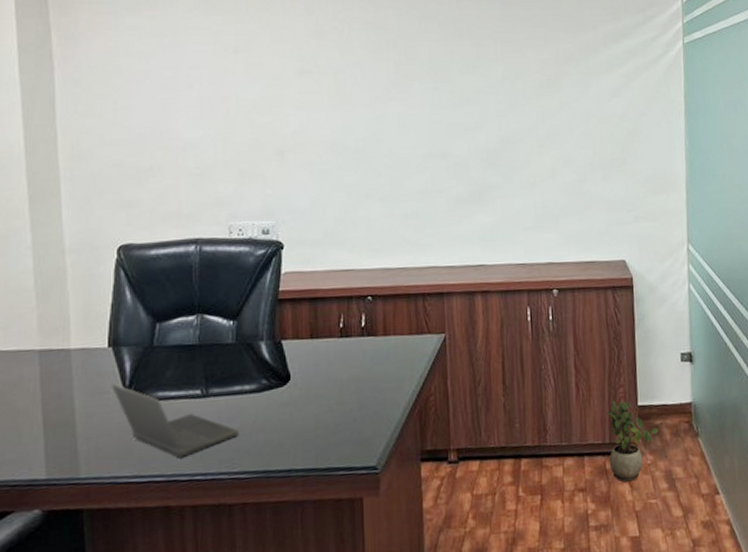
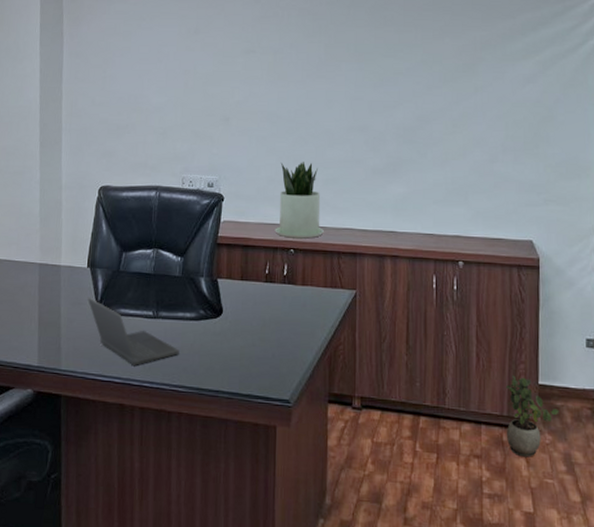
planter: none [348,196,405,284] -> present [275,162,324,239]

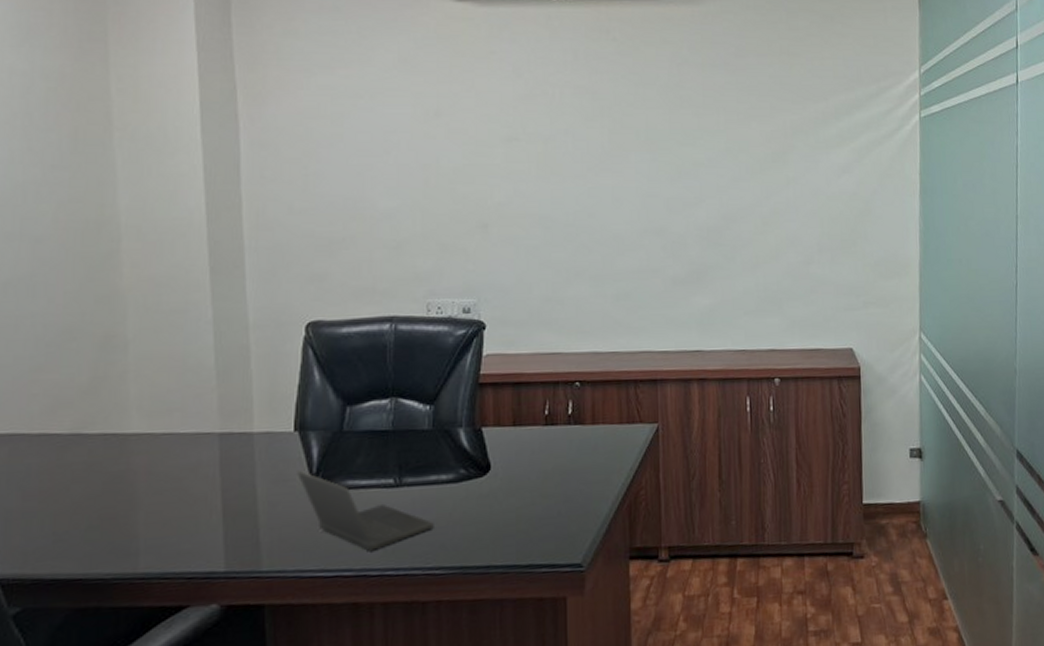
planter: present [275,162,324,239] -> none [554,275,616,369]
potted plant: present [506,375,559,457] -> none [829,498,885,585]

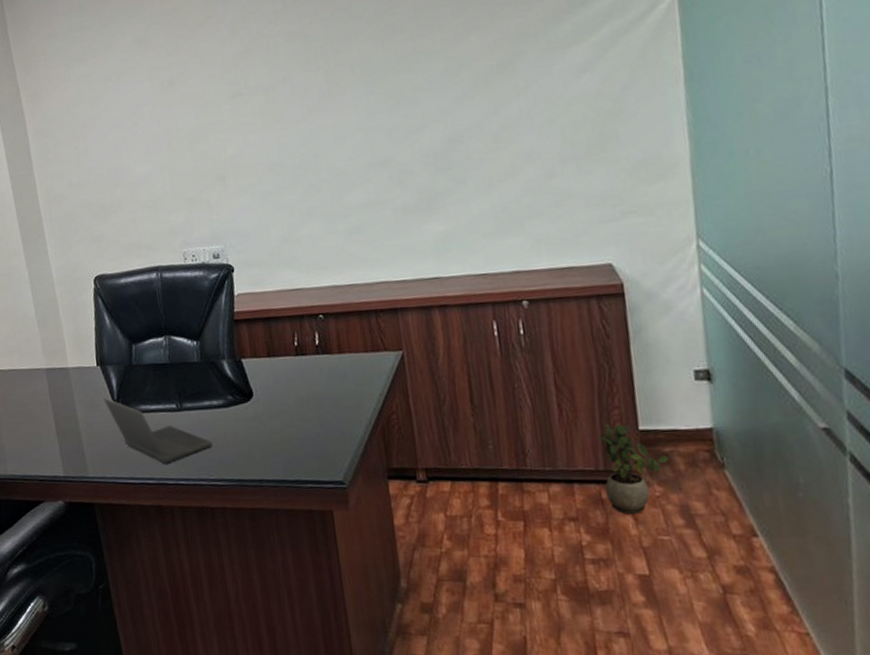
potted plant: none [829,498,885,585] -> present [599,423,669,515]

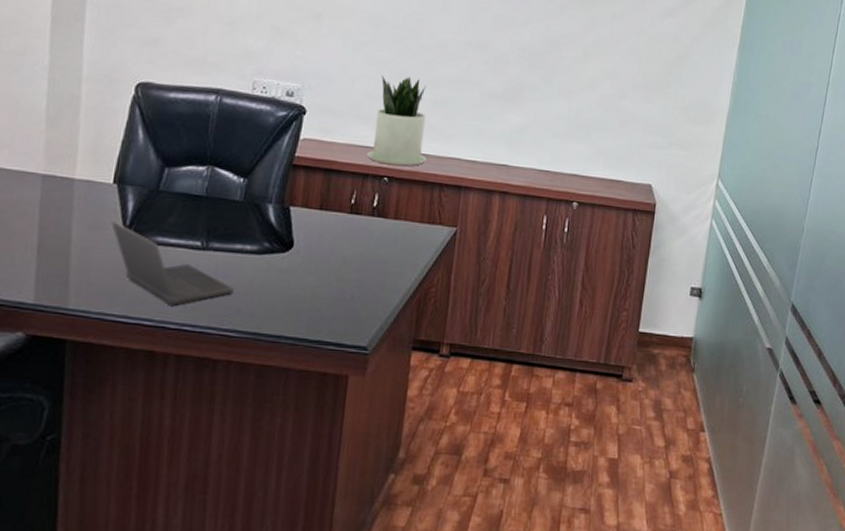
planter: none [292,213,355,303] -> present [367,75,427,167]
potted plant: present [599,423,669,515] -> none [600,322,656,405]

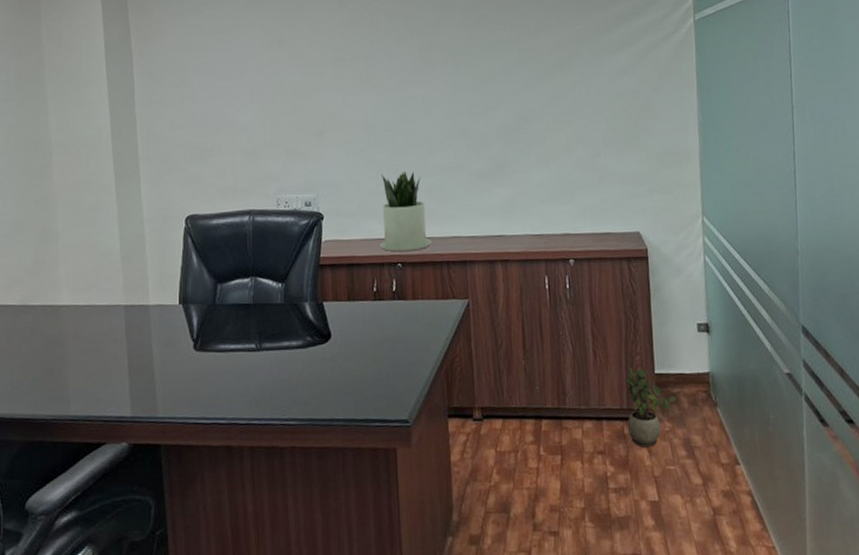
laptop computer: present [111,220,234,305] -> none [182,336,288,403]
potted plant: none [600,322,656,405] -> present [624,367,677,448]

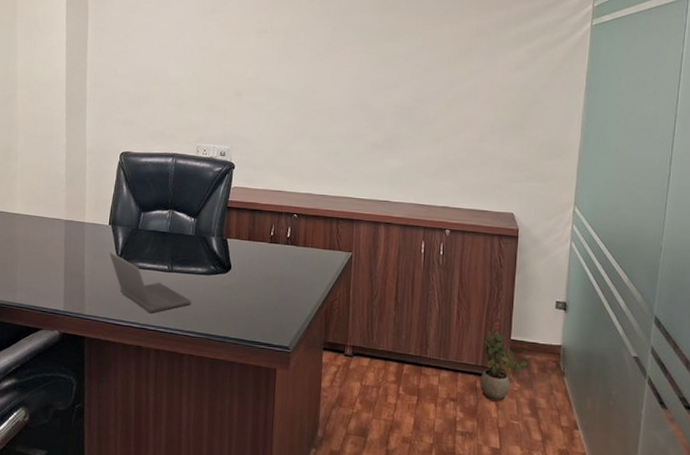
laptop computer: none [182,336,288,403] -> present [109,251,192,313]
planter: present [380,172,431,252] -> none [280,135,325,205]

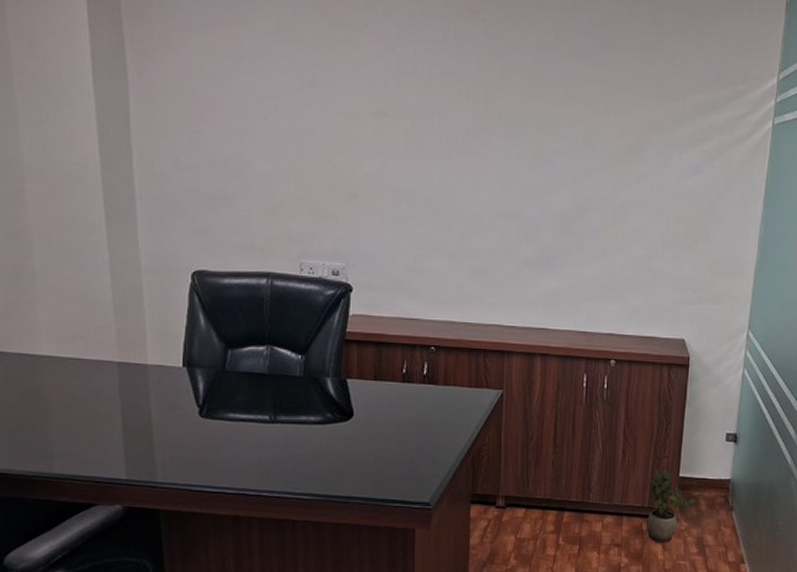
laptop computer: present [109,251,192,313] -> none [185,400,303,474]

